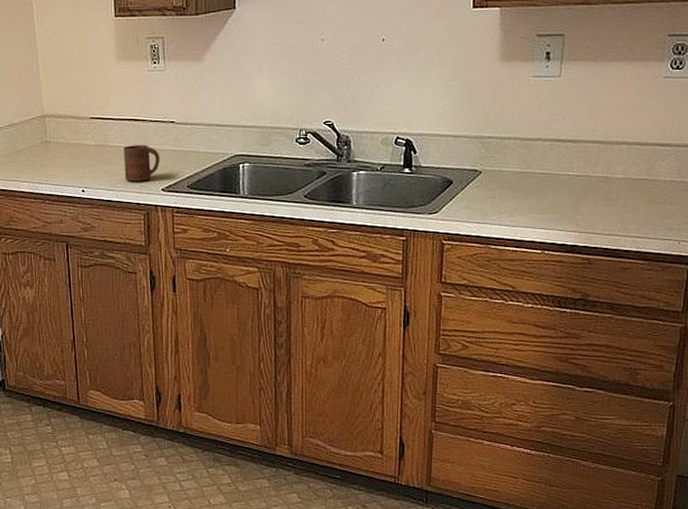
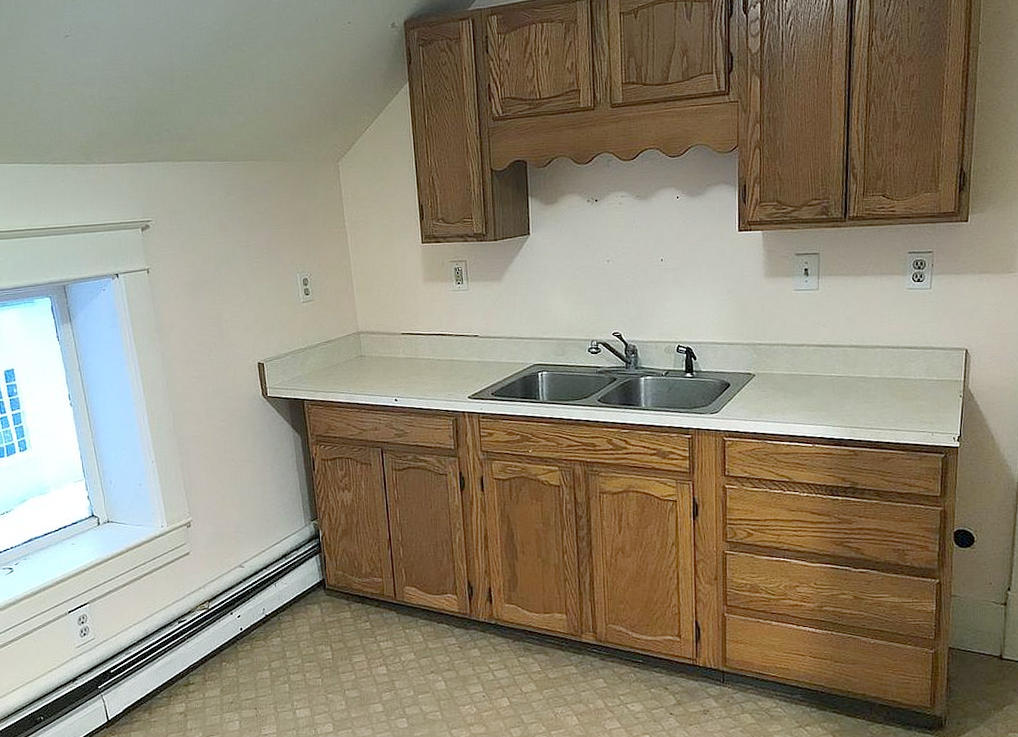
cup: present [123,144,161,182] -> none [432,357,466,391]

